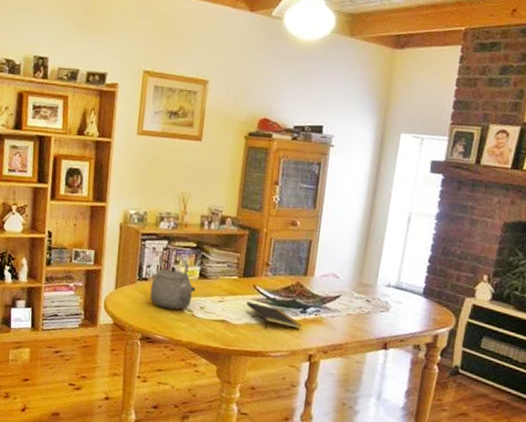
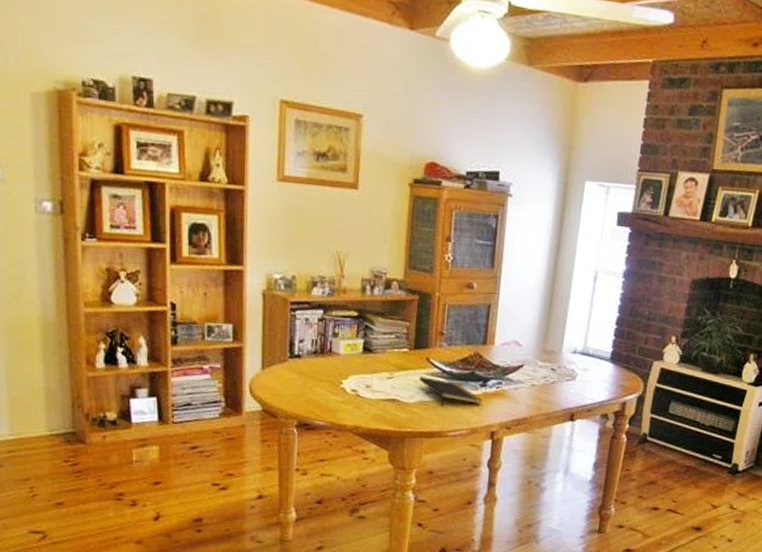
tea kettle: present [150,252,196,310] -> none [305,324,360,391]

